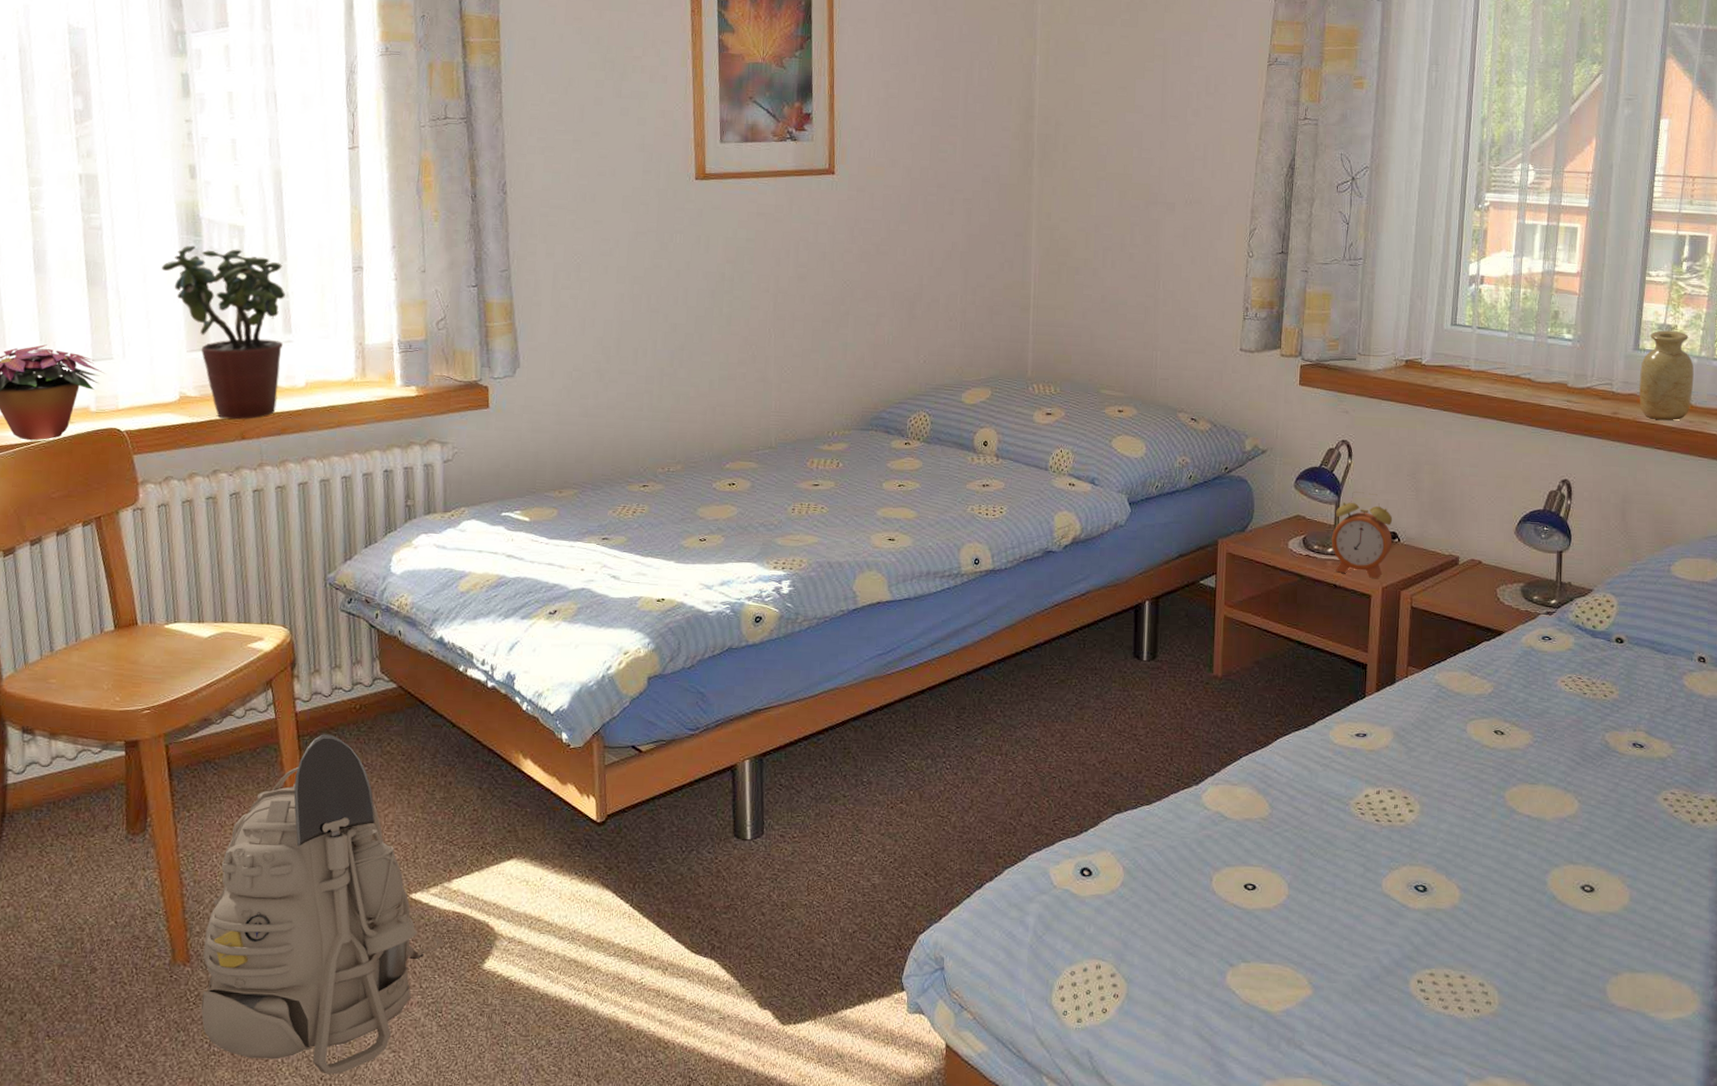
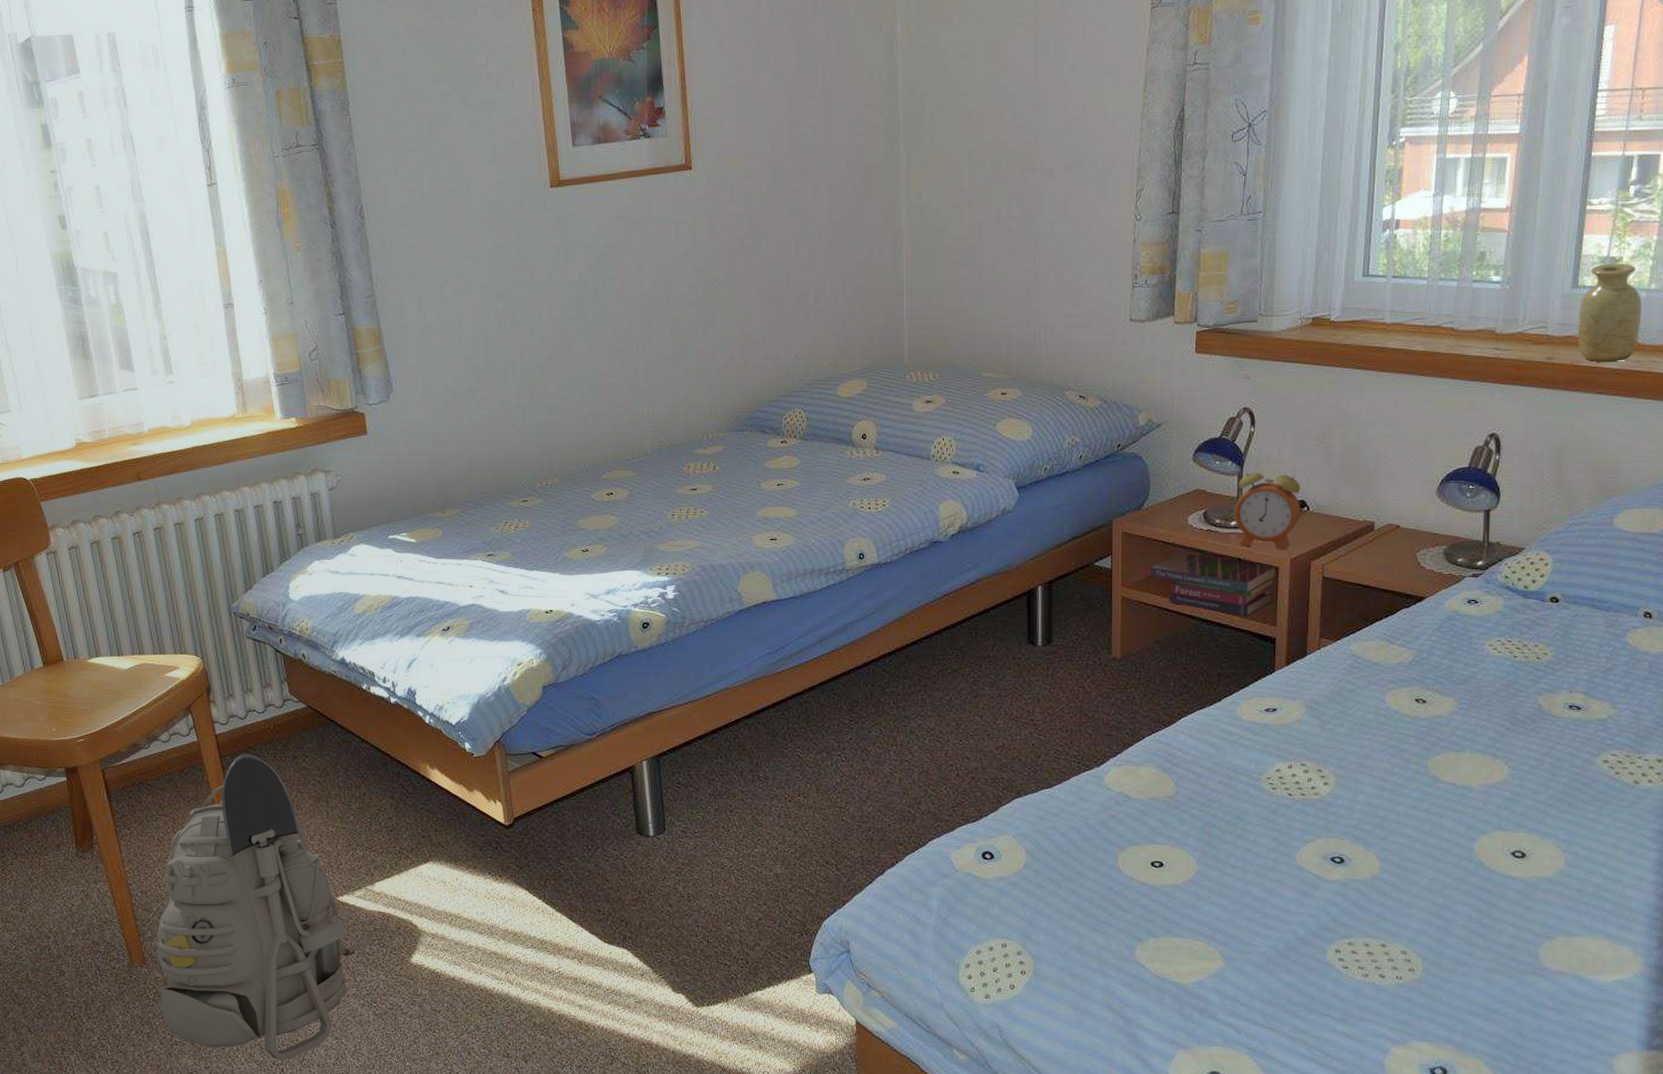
potted plant: present [162,245,285,420] -> none [45,295,167,462]
books: none [1252,575,1368,642] -> present [1150,552,1275,617]

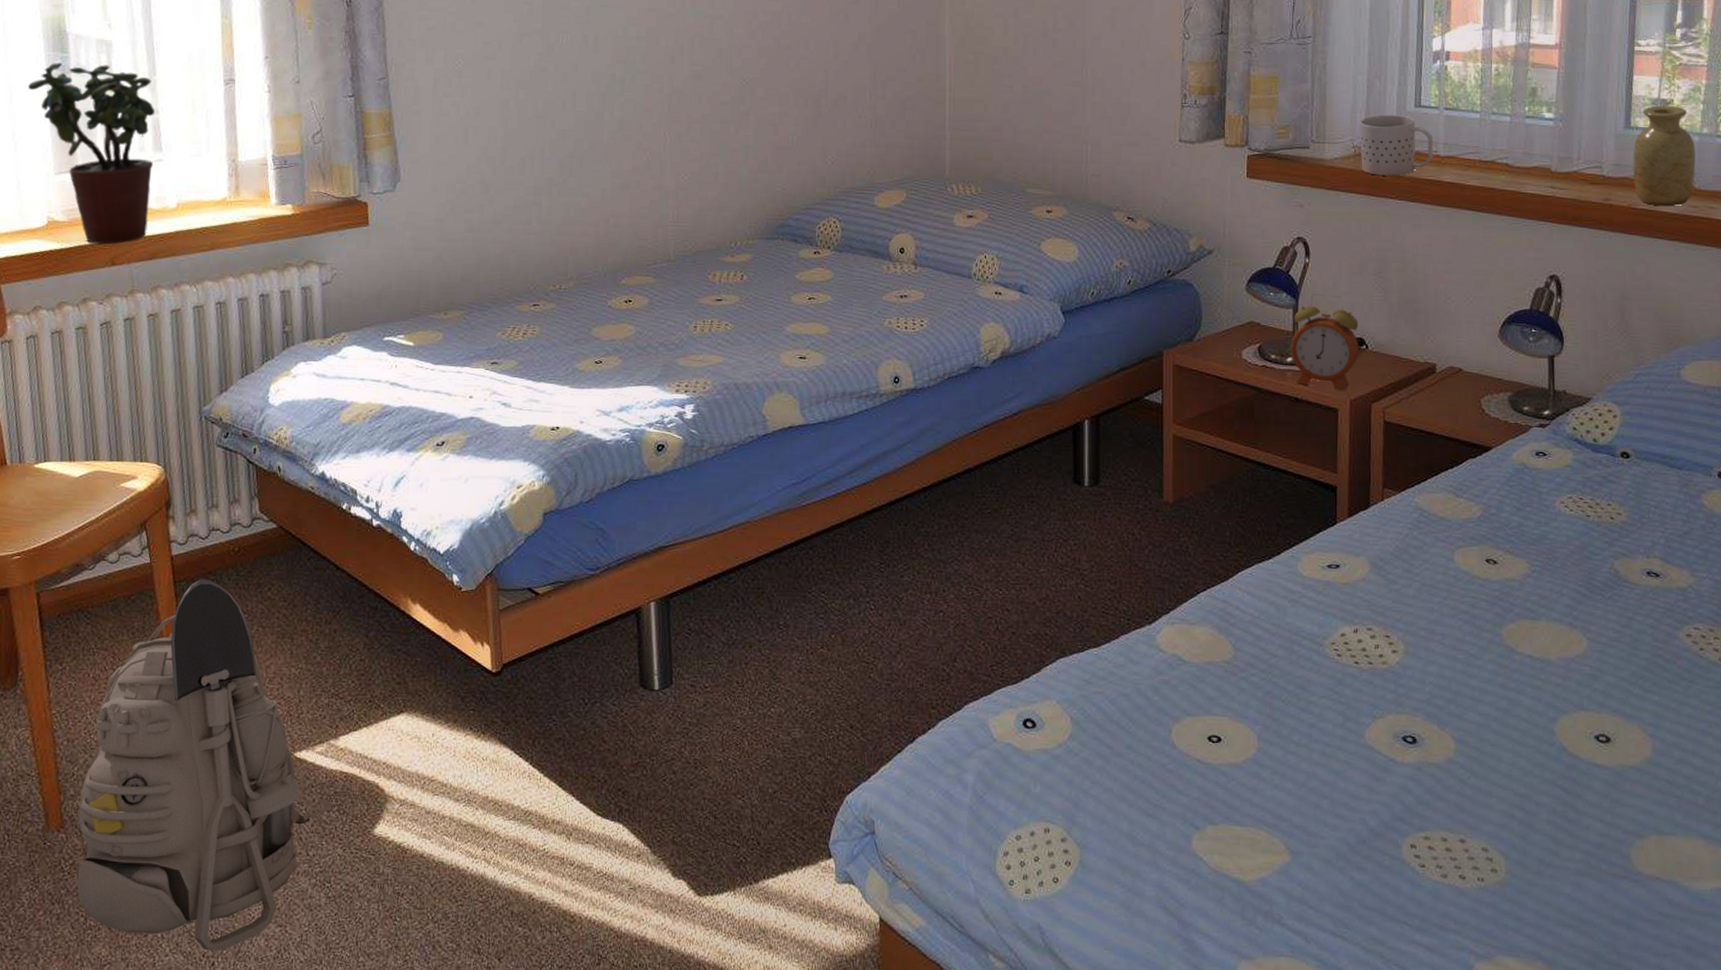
potted plant: none [45,295,167,462] -> present [28,62,155,245]
books: present [1150,552,1275,617] -> none [1203,389,1334,462]
mug: none [1307,285,1380,345] -> present [1360,115,1434,176]

